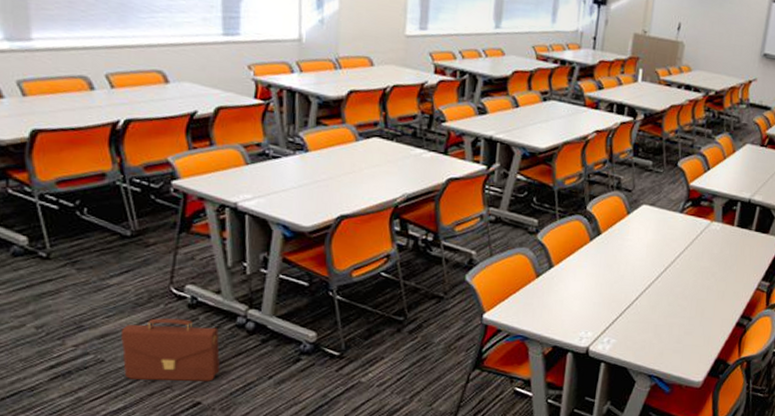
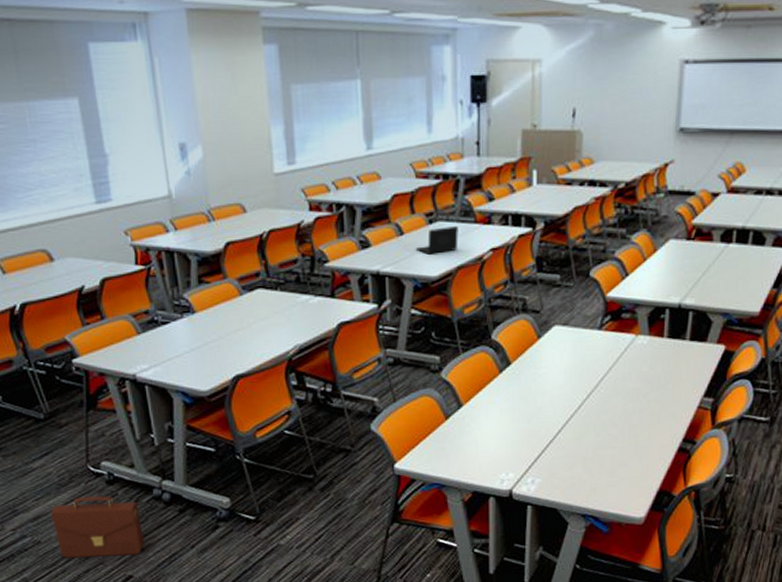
laptop: none [529,105,569,129] -> present [416,226,458,254]

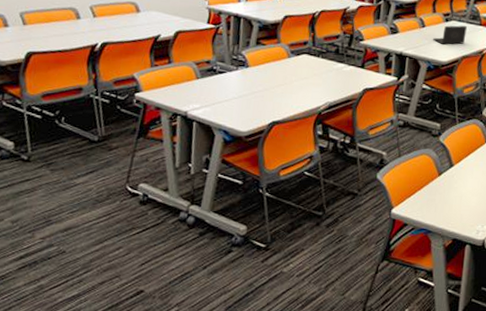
briefcase: present [50,496,146,558] -> none [81,213,164,271]

